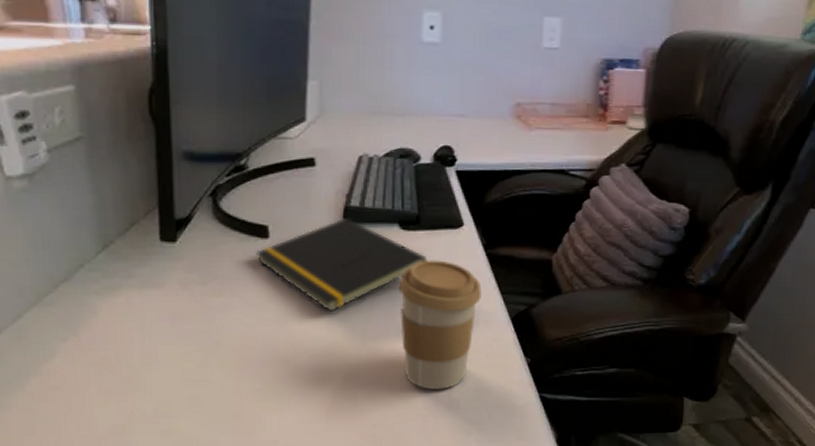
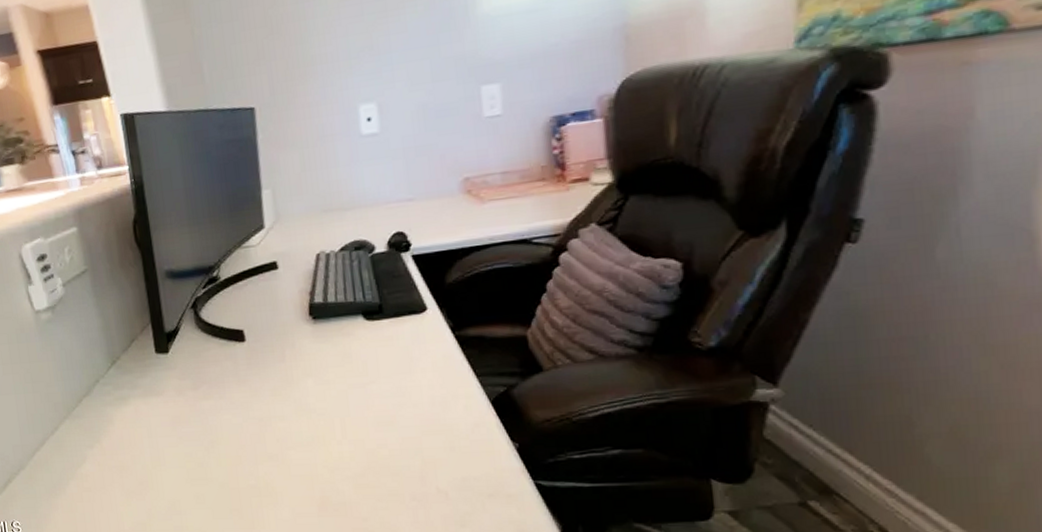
notepad: present [256,218,428,312] -> none [236,314,396,407]
coffee cup: present [398,260,482,389] -> none [369,347,456,480]

